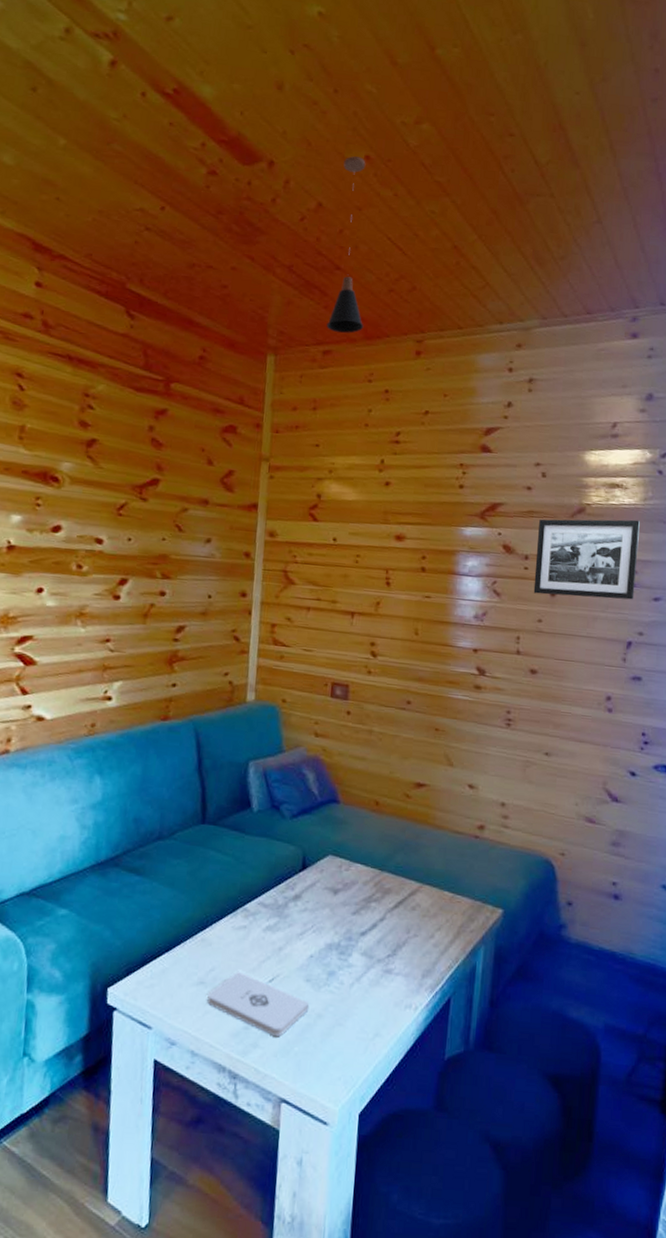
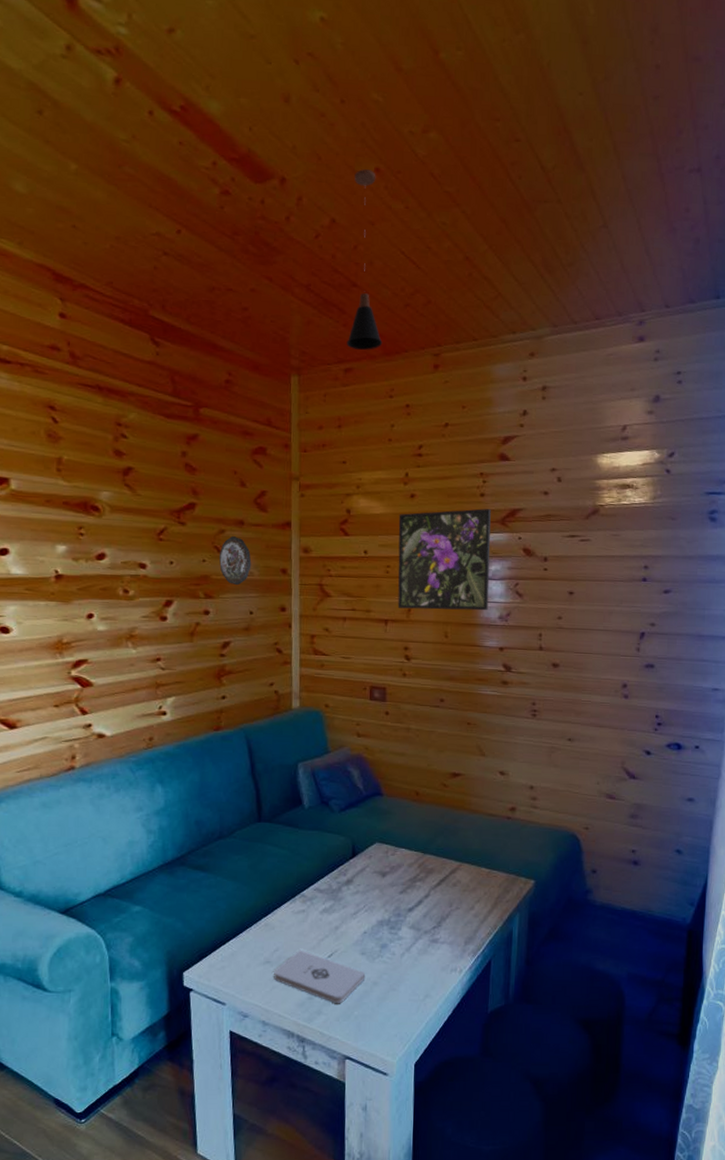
decorative plate: none [179,515,214,567] -> present [219,536,252,586]
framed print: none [365,501,470,609] -> present [397,509,491,611]
picture frame: present [533,519,640,600] -> none [553,518,650,594]

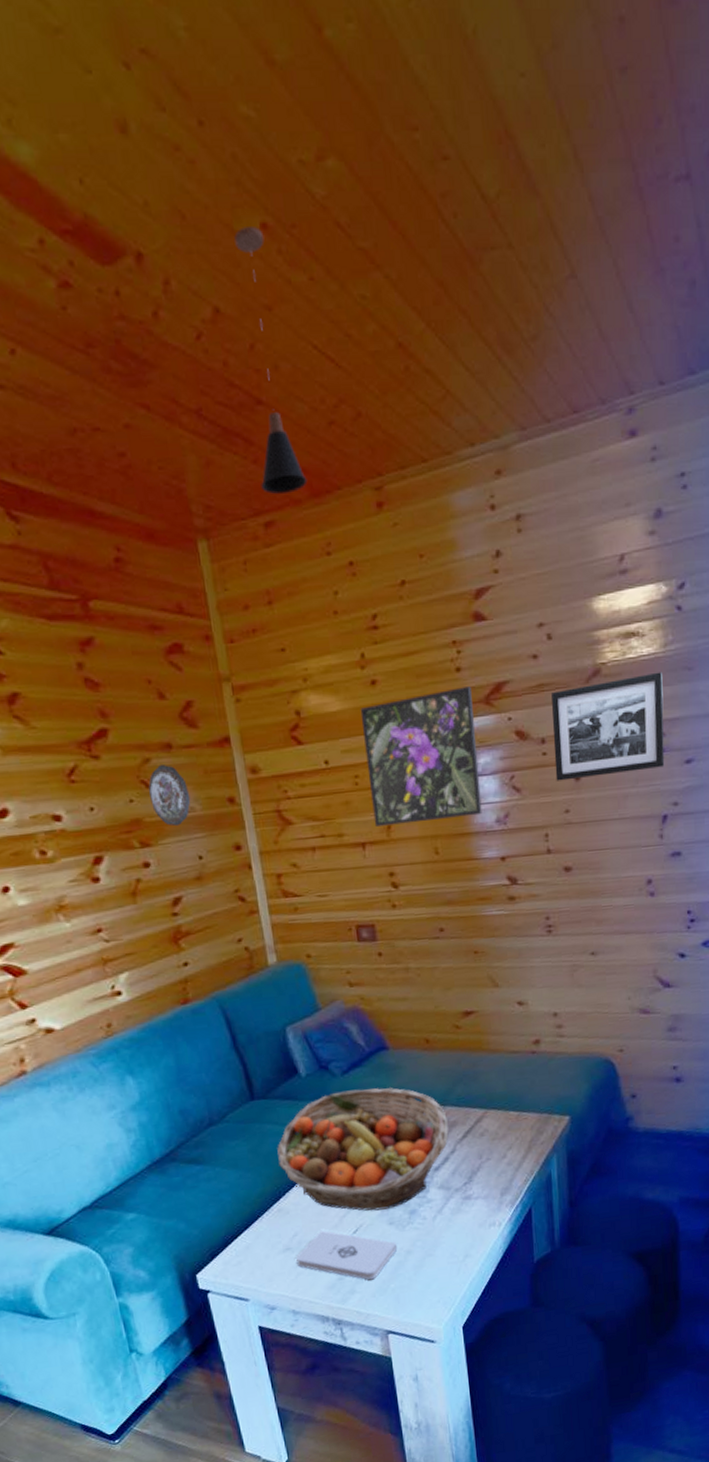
fruit basket: none [273,826,426,940] -> present [277,1088,449,1211]
picture frame: none [553,518,650,594] -> present [551,672,665,781]

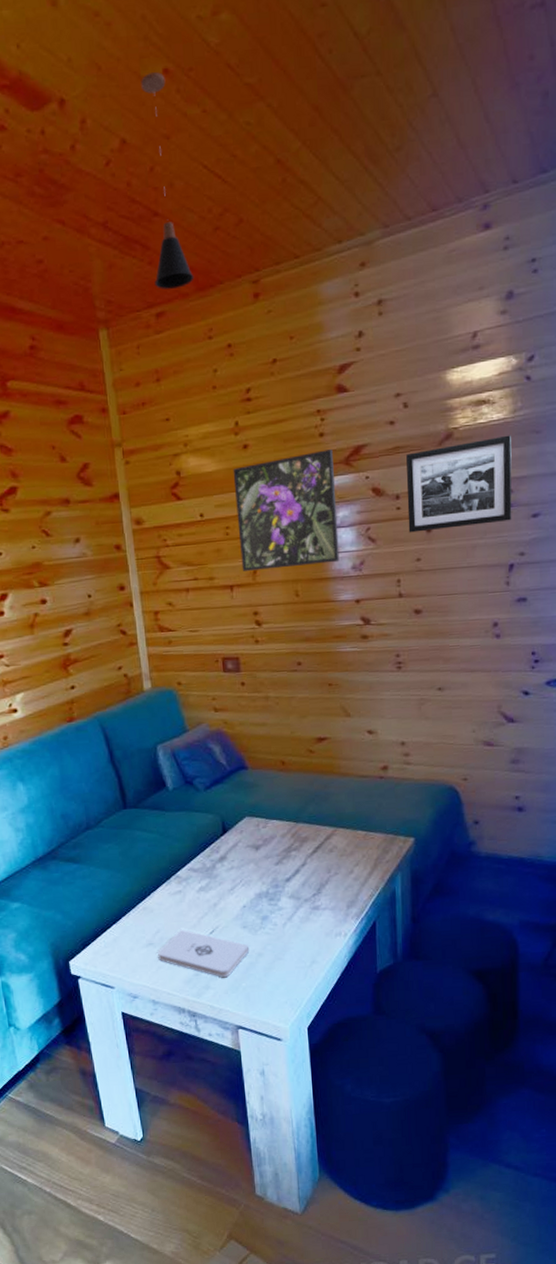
decorative plate: present [148,765,191,827] -> none [48,517,84,569]
fruit basket: present [277,1088,449,1211] -> none [145,803,300,915]

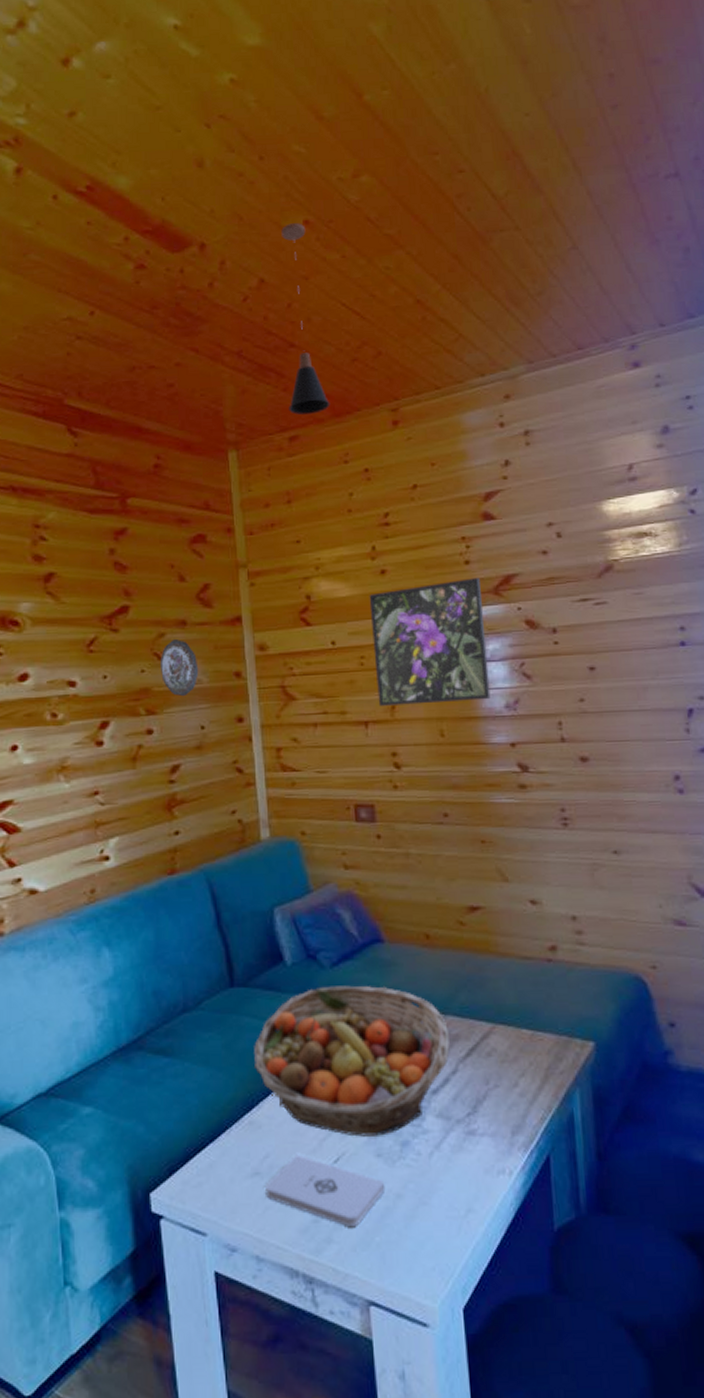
decorative plate: none [48,517,84,569] -> present [161,639,199,697]
fruit basket: none [145,803,300,915] -> present [254,985,450,1137]
picture frame: present [406,435,512,533] -> none [562,569,687,670]

